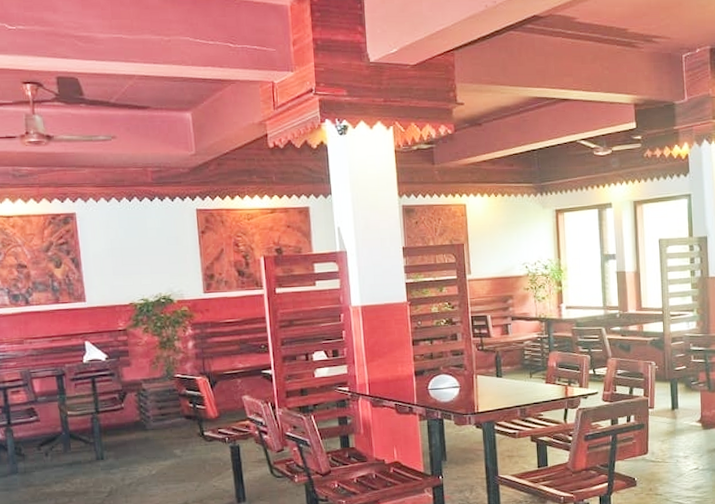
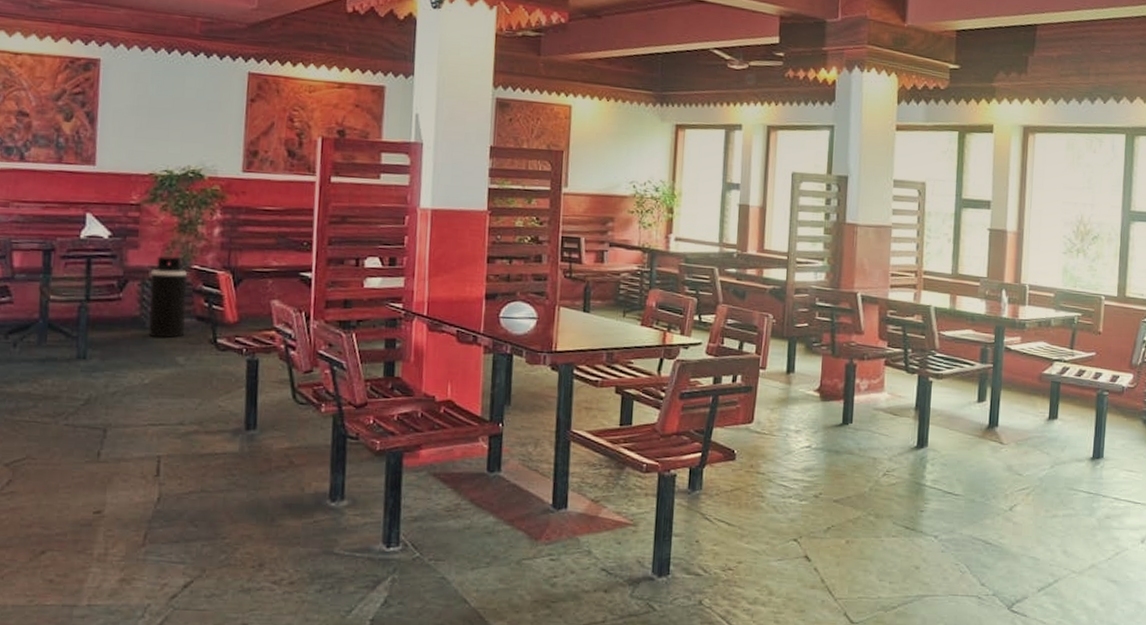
trash can: none [144,368,178,437] -> present [148,255,188,339]

